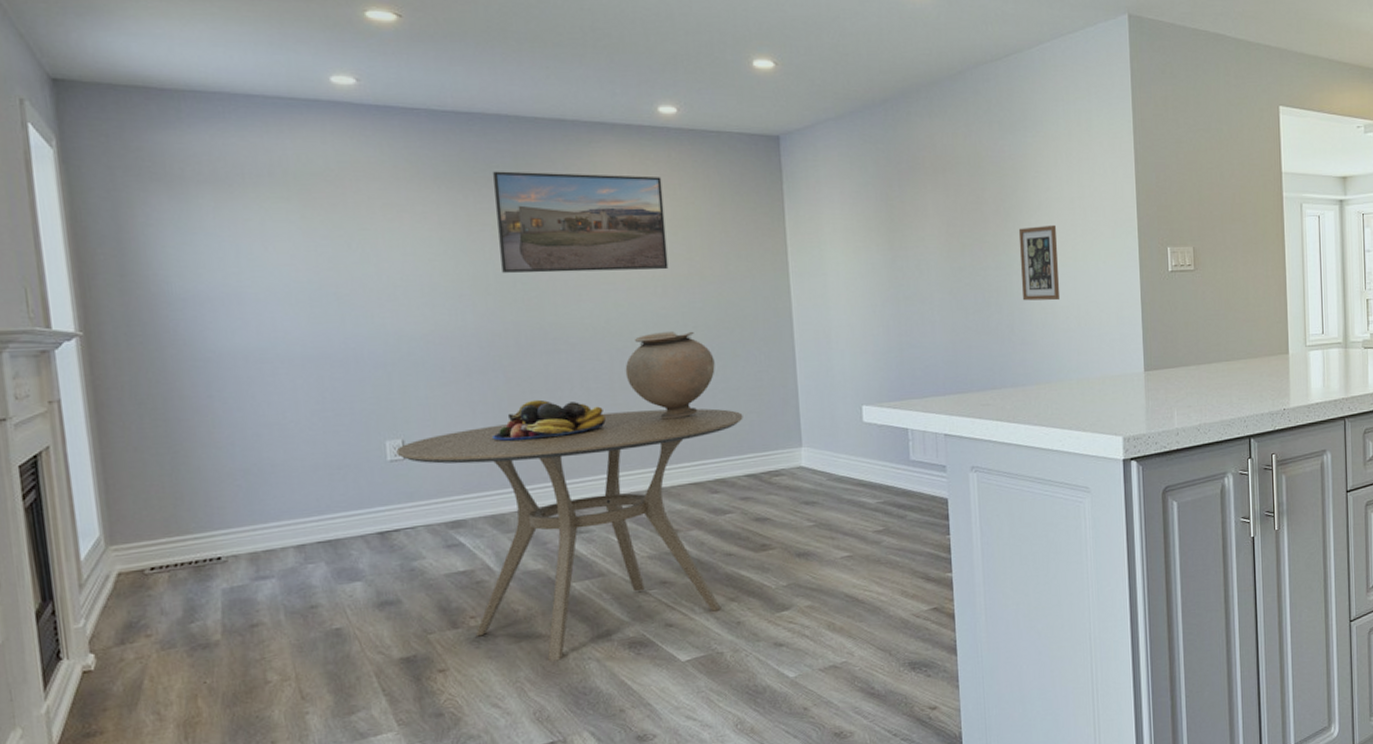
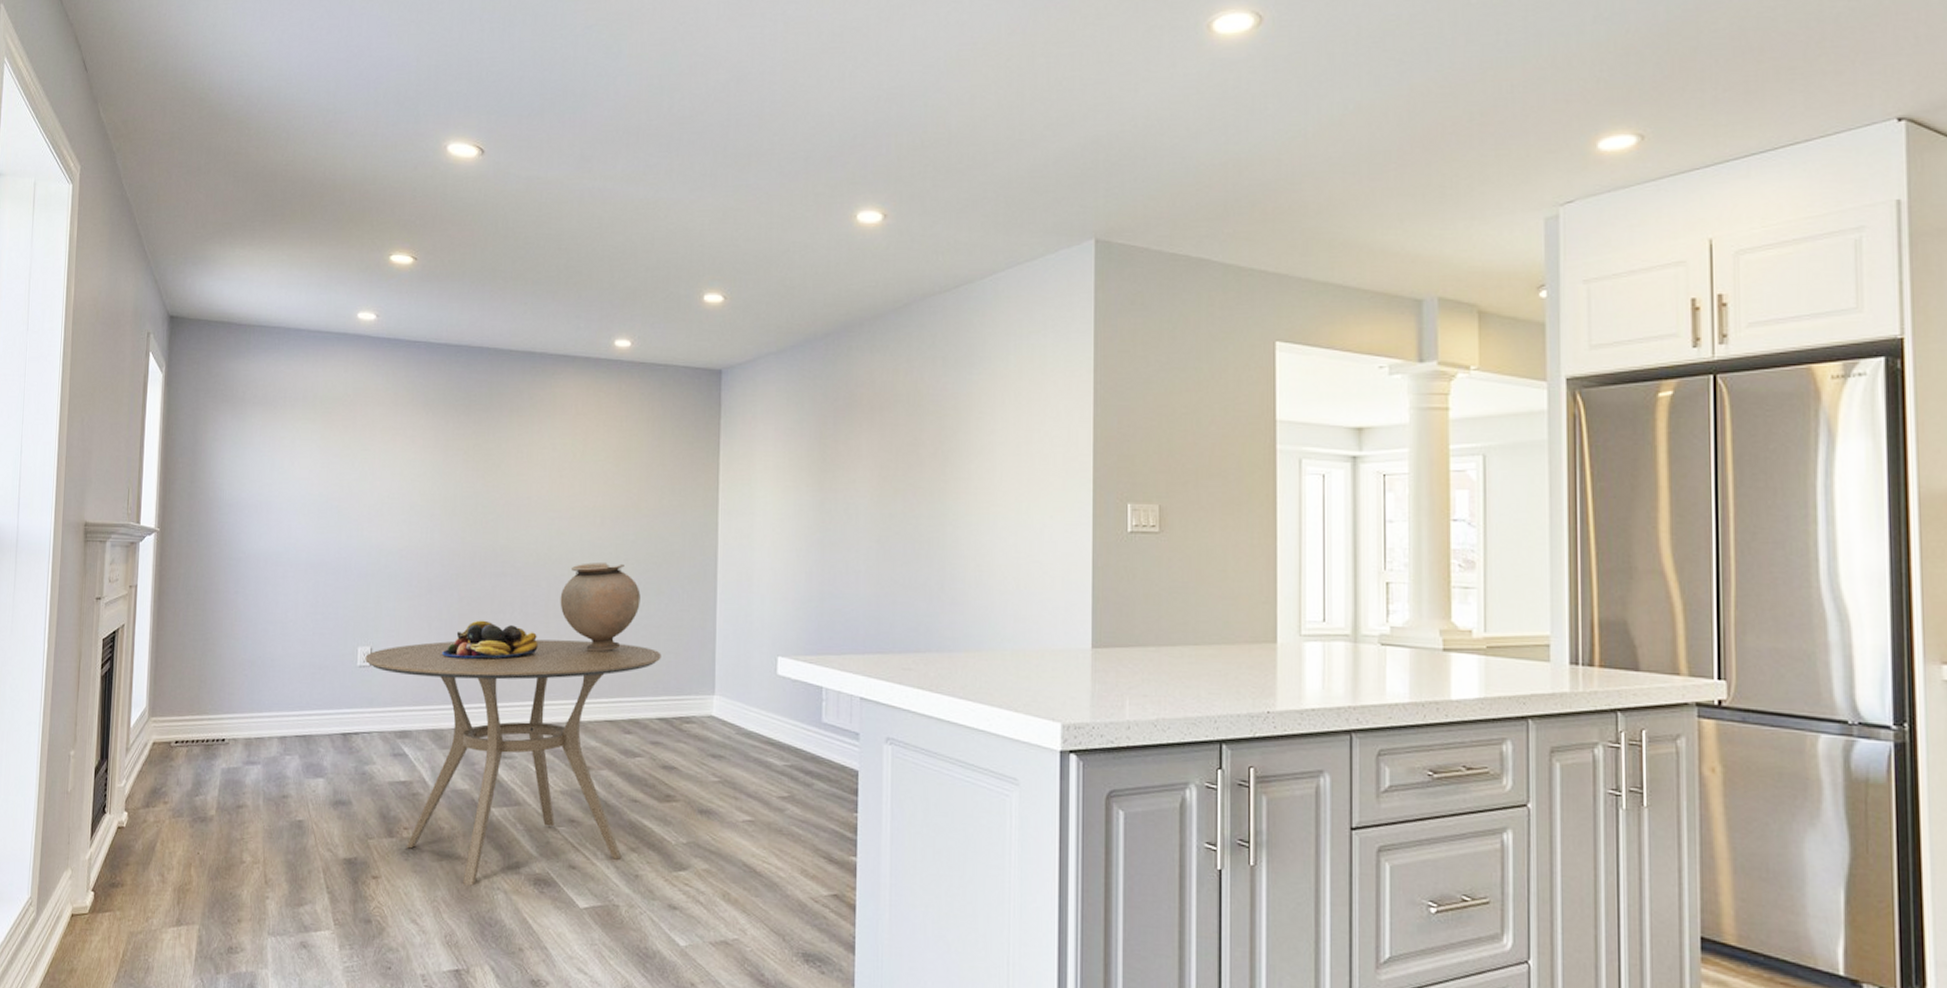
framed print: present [493,171,669,273] -> none [468,400,611,501]
picture frame: present [1018,224,1061,301] -> none [955,471,999,558]

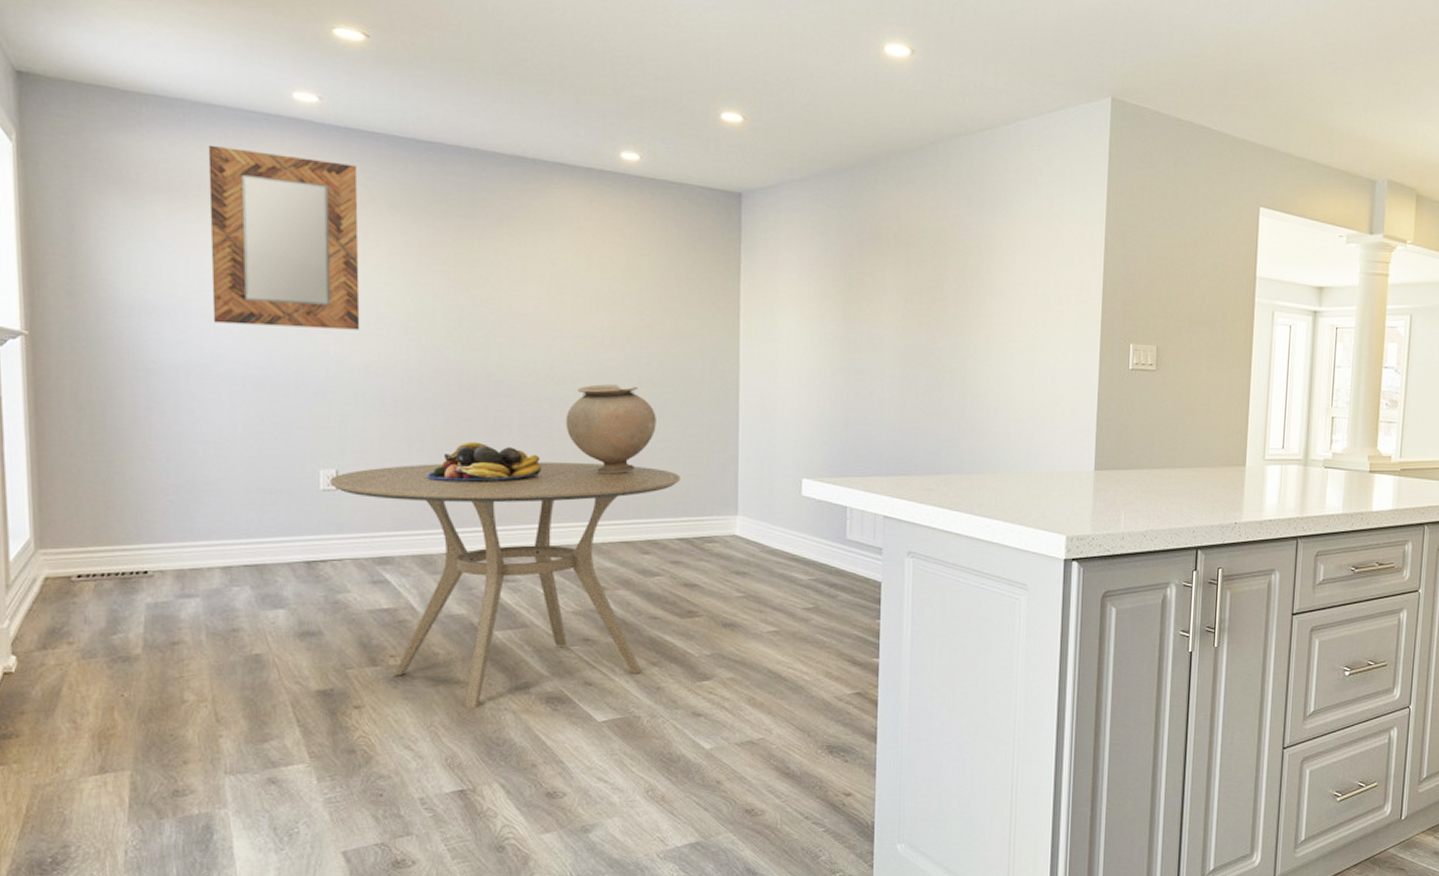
home mirror: none [287,363,402,518] -> present [208,144,360,330]

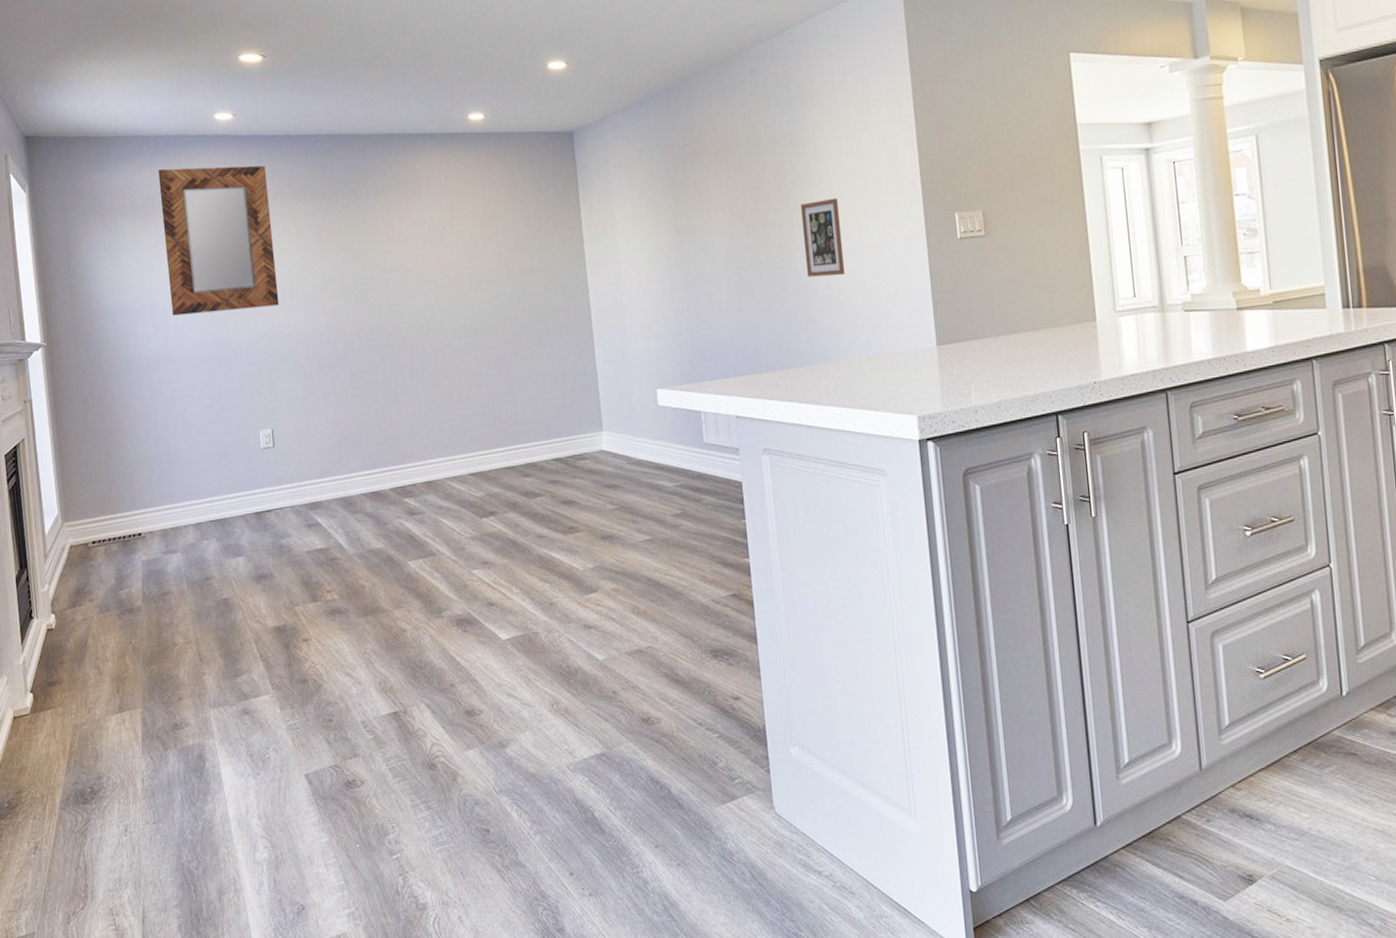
dining table: present [329,462,681,708] -> none [267,395,550,635]
fruit bowl: present [427,441,541,482] -> none [341,390,432,429]
vase: present [565,383,656,475] -> none [447,322,524,407]
picture frame: none [975,310,1018,389] -> present [800,197,846,277]

